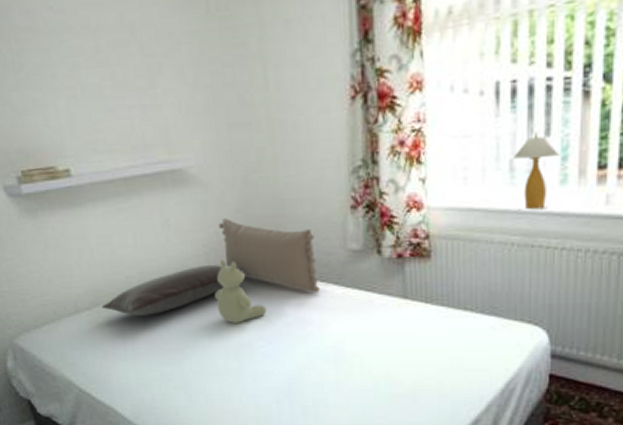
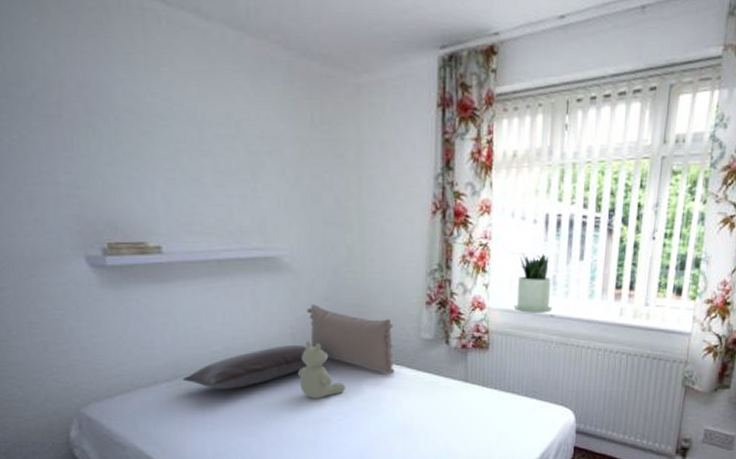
planter: none [459,133,511,210] -> present [513,253,553,313]
table lamp: present [513,132,559,211] -> none [555,256,589,318]

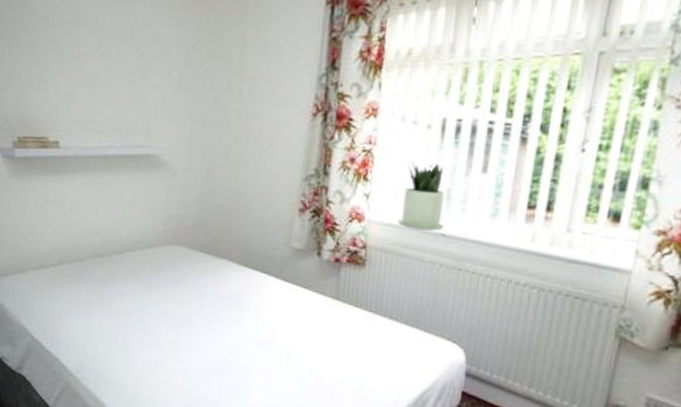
pillow: present [182,344,330,389] -> none [65,242,198,280]
stuffed bear: present [298,340,346,399] -> none [166,239,211,299]
pillow: present [307,304,395,375] -> none [179,203,263,283]

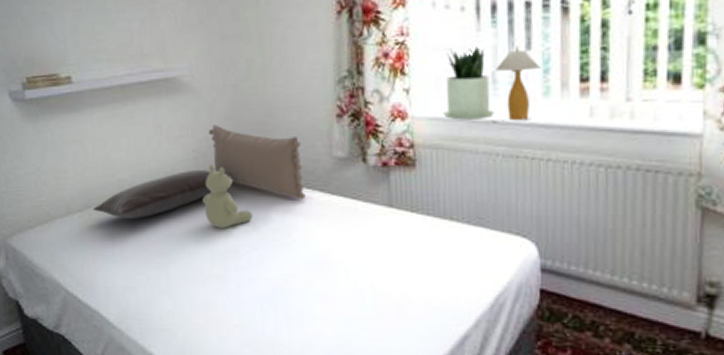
pillow: none [65,242,198,280] -> present [93,169,235,219]
stuffed bear: none [166,239,211,299] -> present [203,164,254,228]
pillow: none [179,203,263,283] -> present [208,125,306,200]
table lamp: none [450,167,494,239] -> present [495,46,541,123]

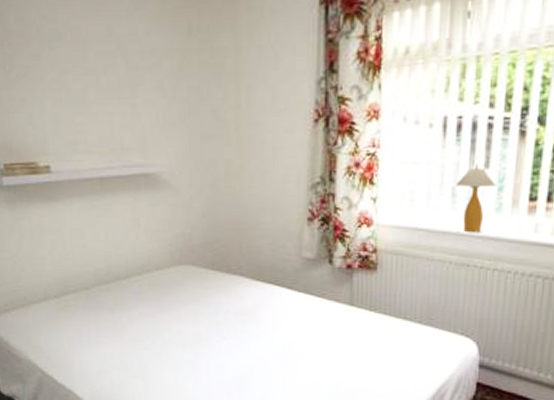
pillow: present [93,169,235,219] -> none [69,262,209,307]
stuffed bear: present [203,164,254,228] -> none [177,258,225,319]
pillow: present [208,125,306,200] -> none [185,221,274,296]
planter: present [443,47,495,120] -> none [405,162,452,230]

